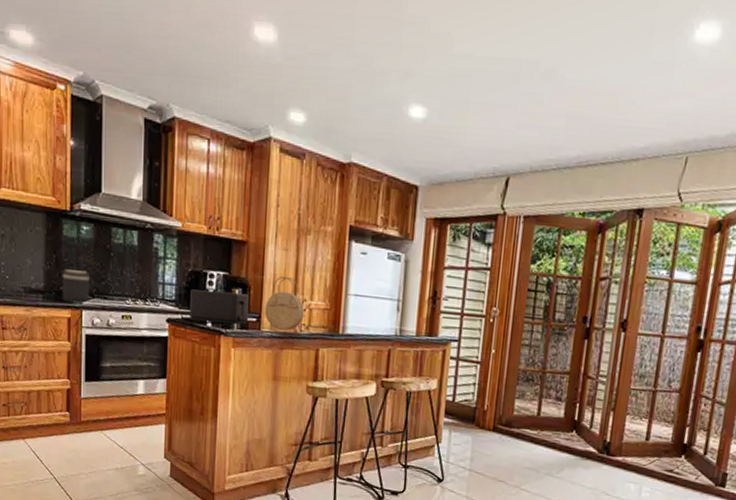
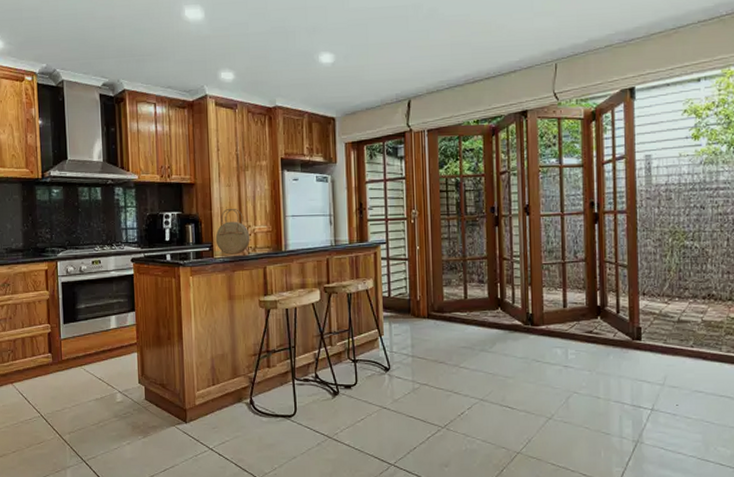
cylinder: present [62,269,89,303] -> none [38,227,63,257]
toaster: present [189,289,250,325] -> none [149,227,203,258]

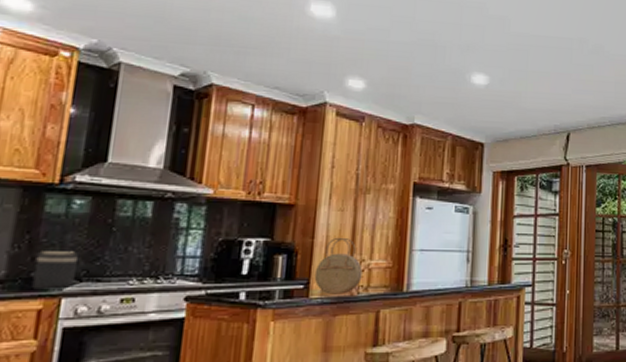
cylinder: none [38,227,63,257] -> present [31,251,78,291]

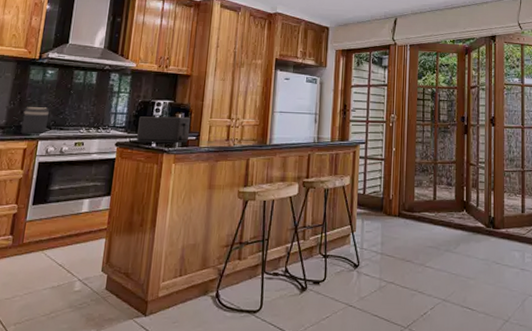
toaster: none [216,259,296,297] -> present [137,116,191,144]
handbag: present [314,237,363,295] -> none [203,100,238,145]

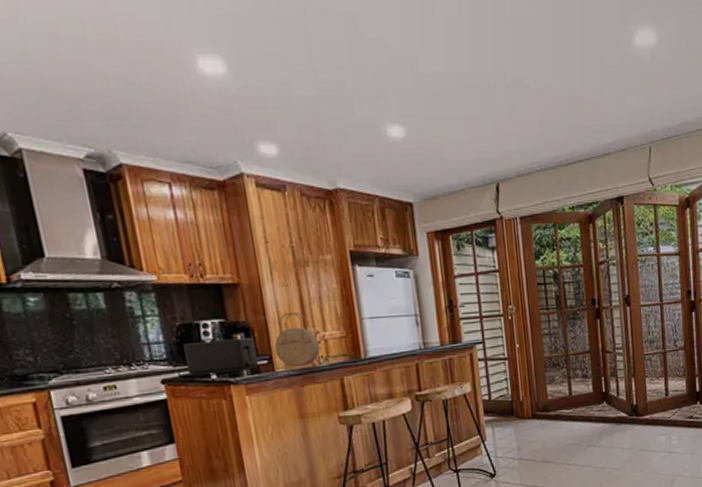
cylinder: present [20,107,49,135] -> none [12,347,57,386]
handbag: none [203,100,238,145] -> present [274,311,320,367]

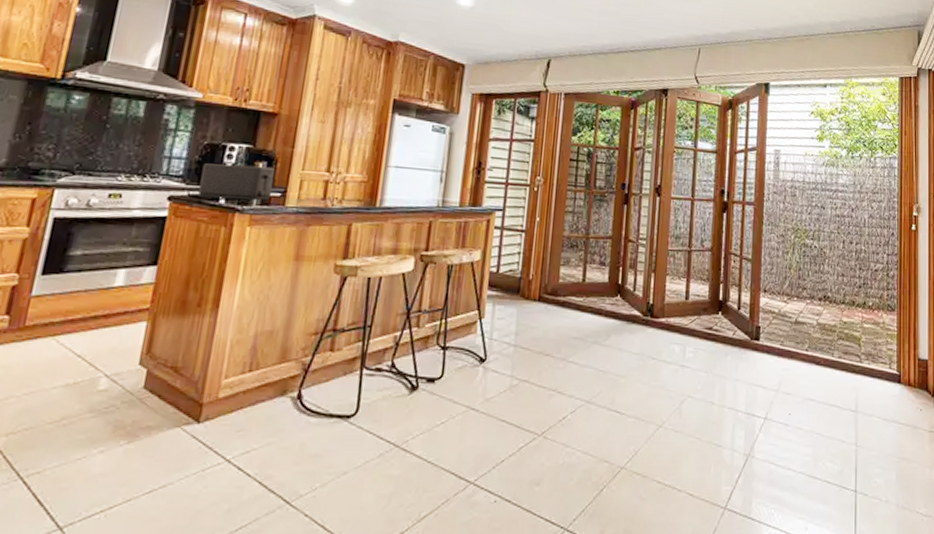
handbag: present [274,311,320,367] -> none [291,148,339,205]

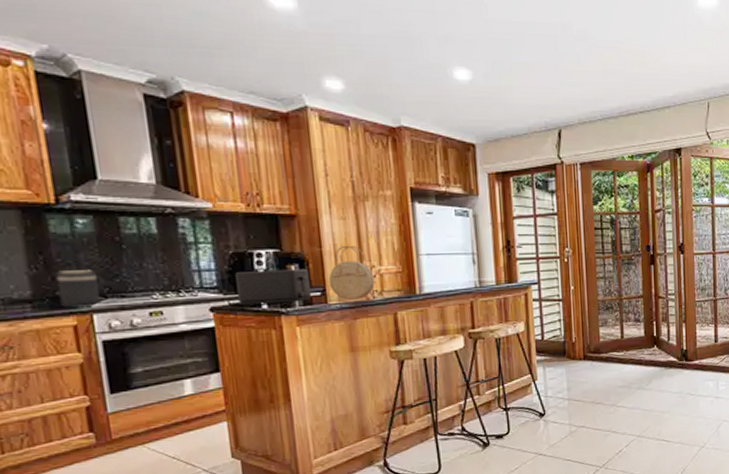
cylinder: none [28,142,73,181] -> present [55,270,101,309]
handbag: none [291,148,339,205] -> present [328,245,375,300]

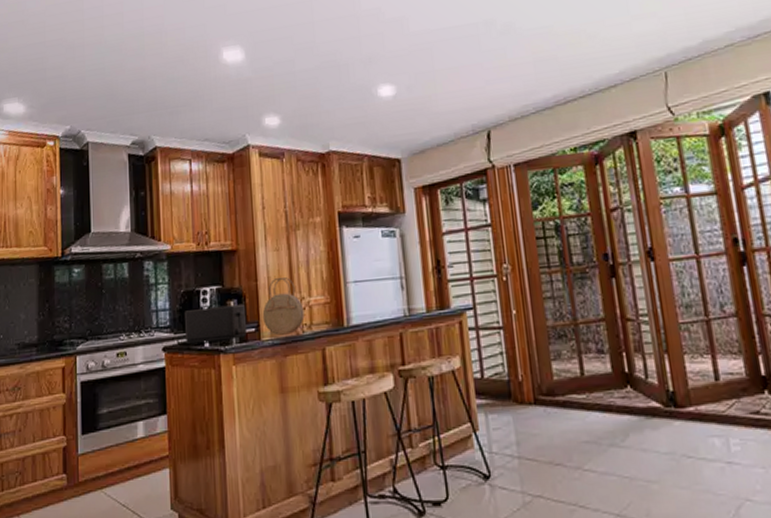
cylinder: present [55,270,101,309] -> none [55,314,83,351]

